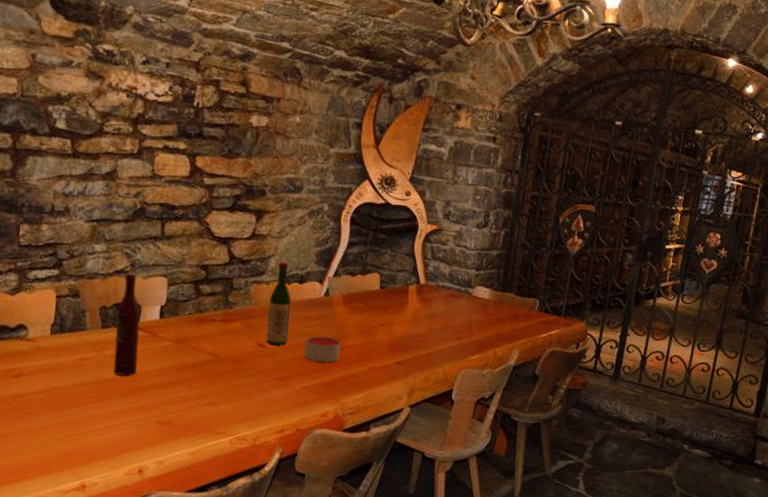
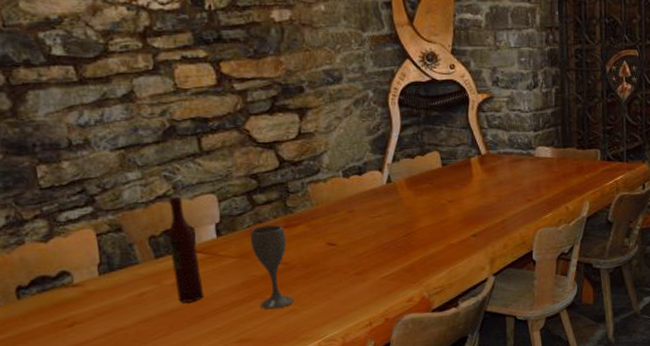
cup: none [185,316,222,398] -> present [250,225,294,310]
wine bottle: present [265,262,292,346] -> none [330,157,358,241]
candle: present [304,336,341,363] -> none [377,223,414,250]

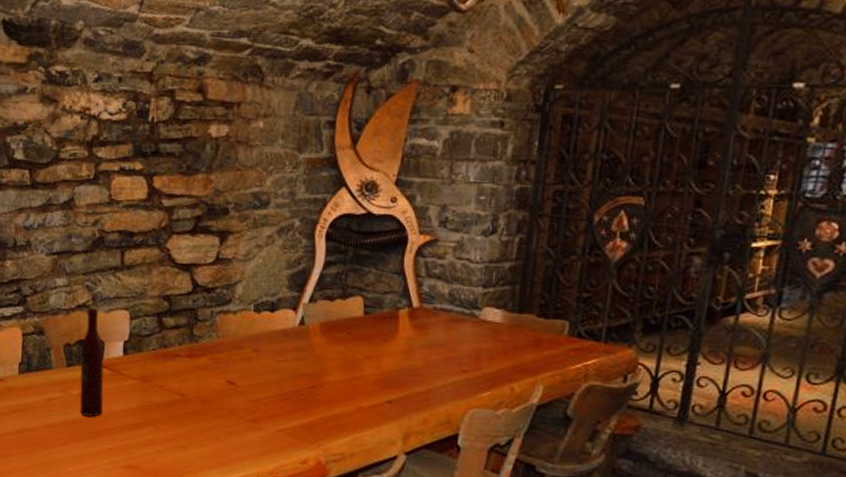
cup: present [250,225,294,310] -> none [152,351,188,442]

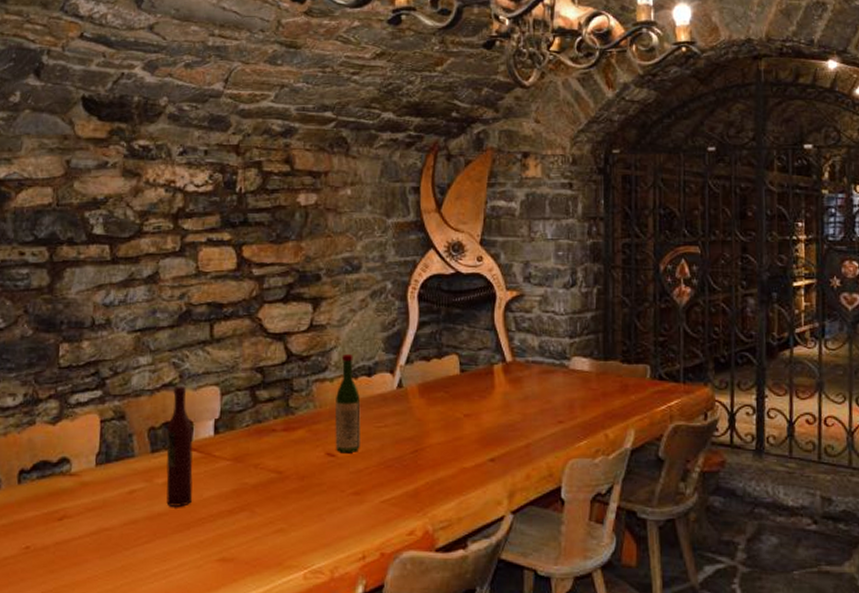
wine bottle: none [235,289,263,383] -> present [335,355,361,452]

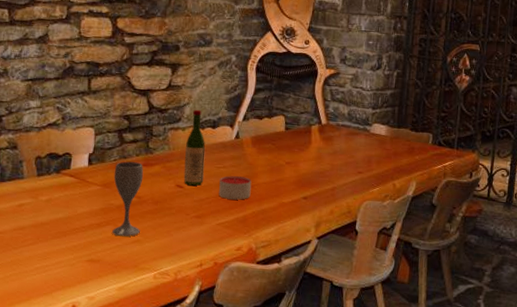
wine bottle: present [166,385,193,507] -> none [48,125,71,219]
cup: none [247,426,285,526] -> present [112,161,144,237]
candle: none [381,437,422,468] -> present [219,176,252,200]

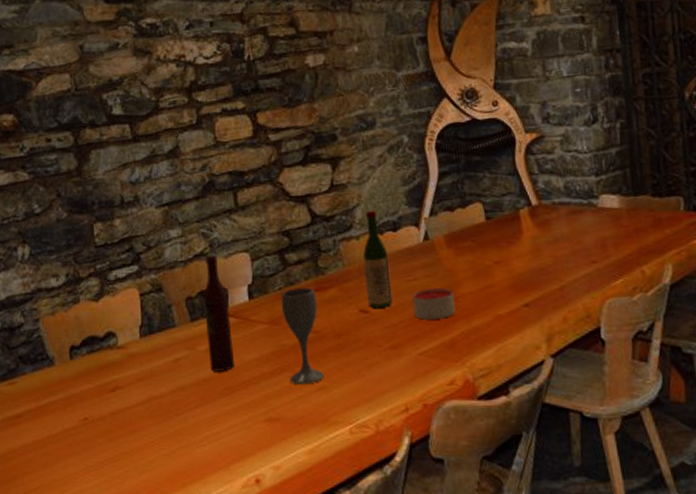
wine bottle: none [48,125,71,219] -> present [203,254,235,372]

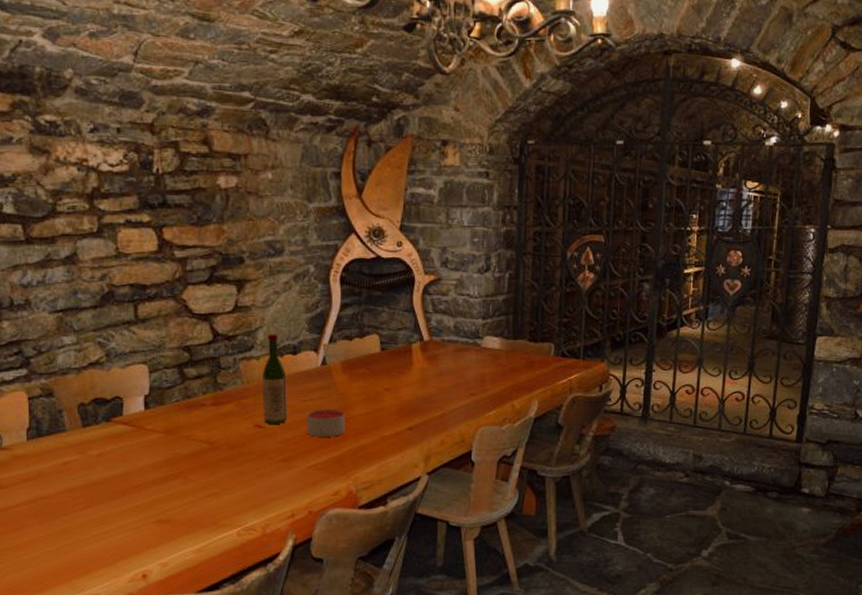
wine bottle: present [203,254,235,372] -> none [97,364,127,476]
cup: present [281,287,324,385] -> none [177,402,216,491]

